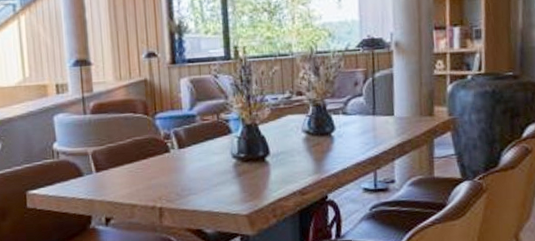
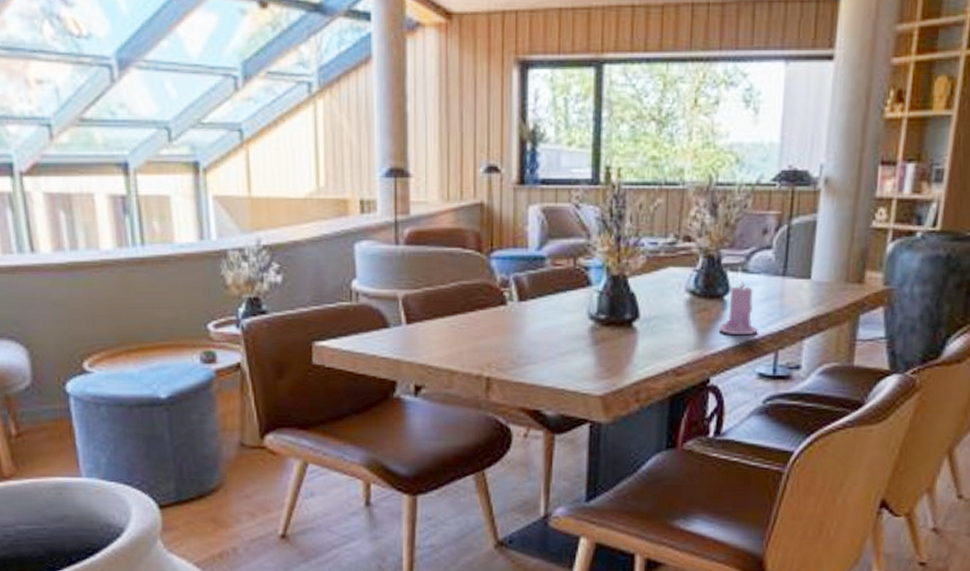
candle: none [330,120,359,161] -> present [718,279,758,336]

